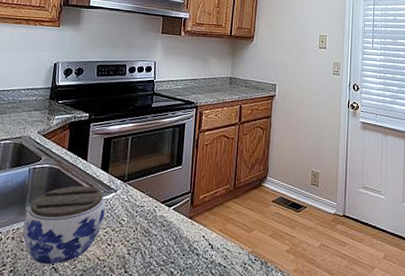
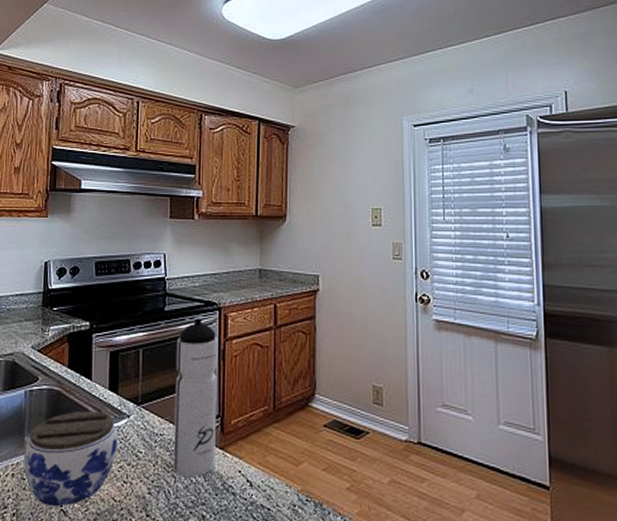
water bottle: none [150,113,194,240] -> present [173,318,218,477]

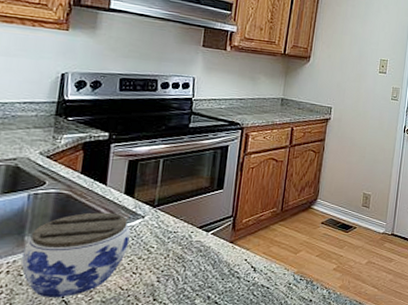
water bottle: present [173,318,218,477] -> none [184,135,238,266]

